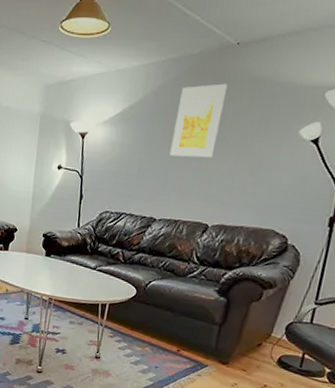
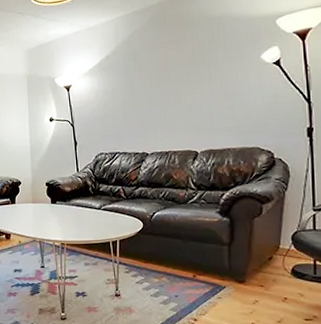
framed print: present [169,83,228,158] -> none [148,25,189,95]

